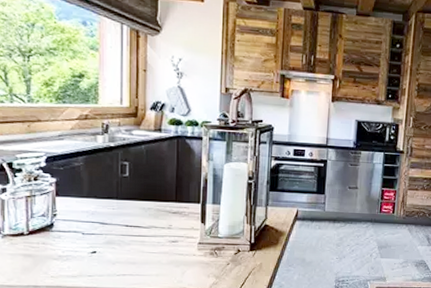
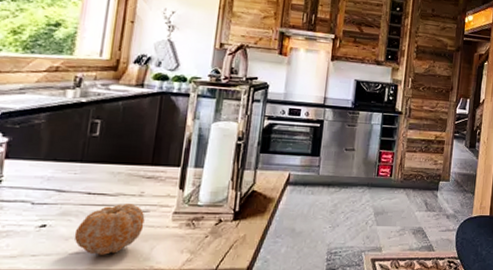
fruit: none [119,235,175,277] -> present [74,204,145,255]

